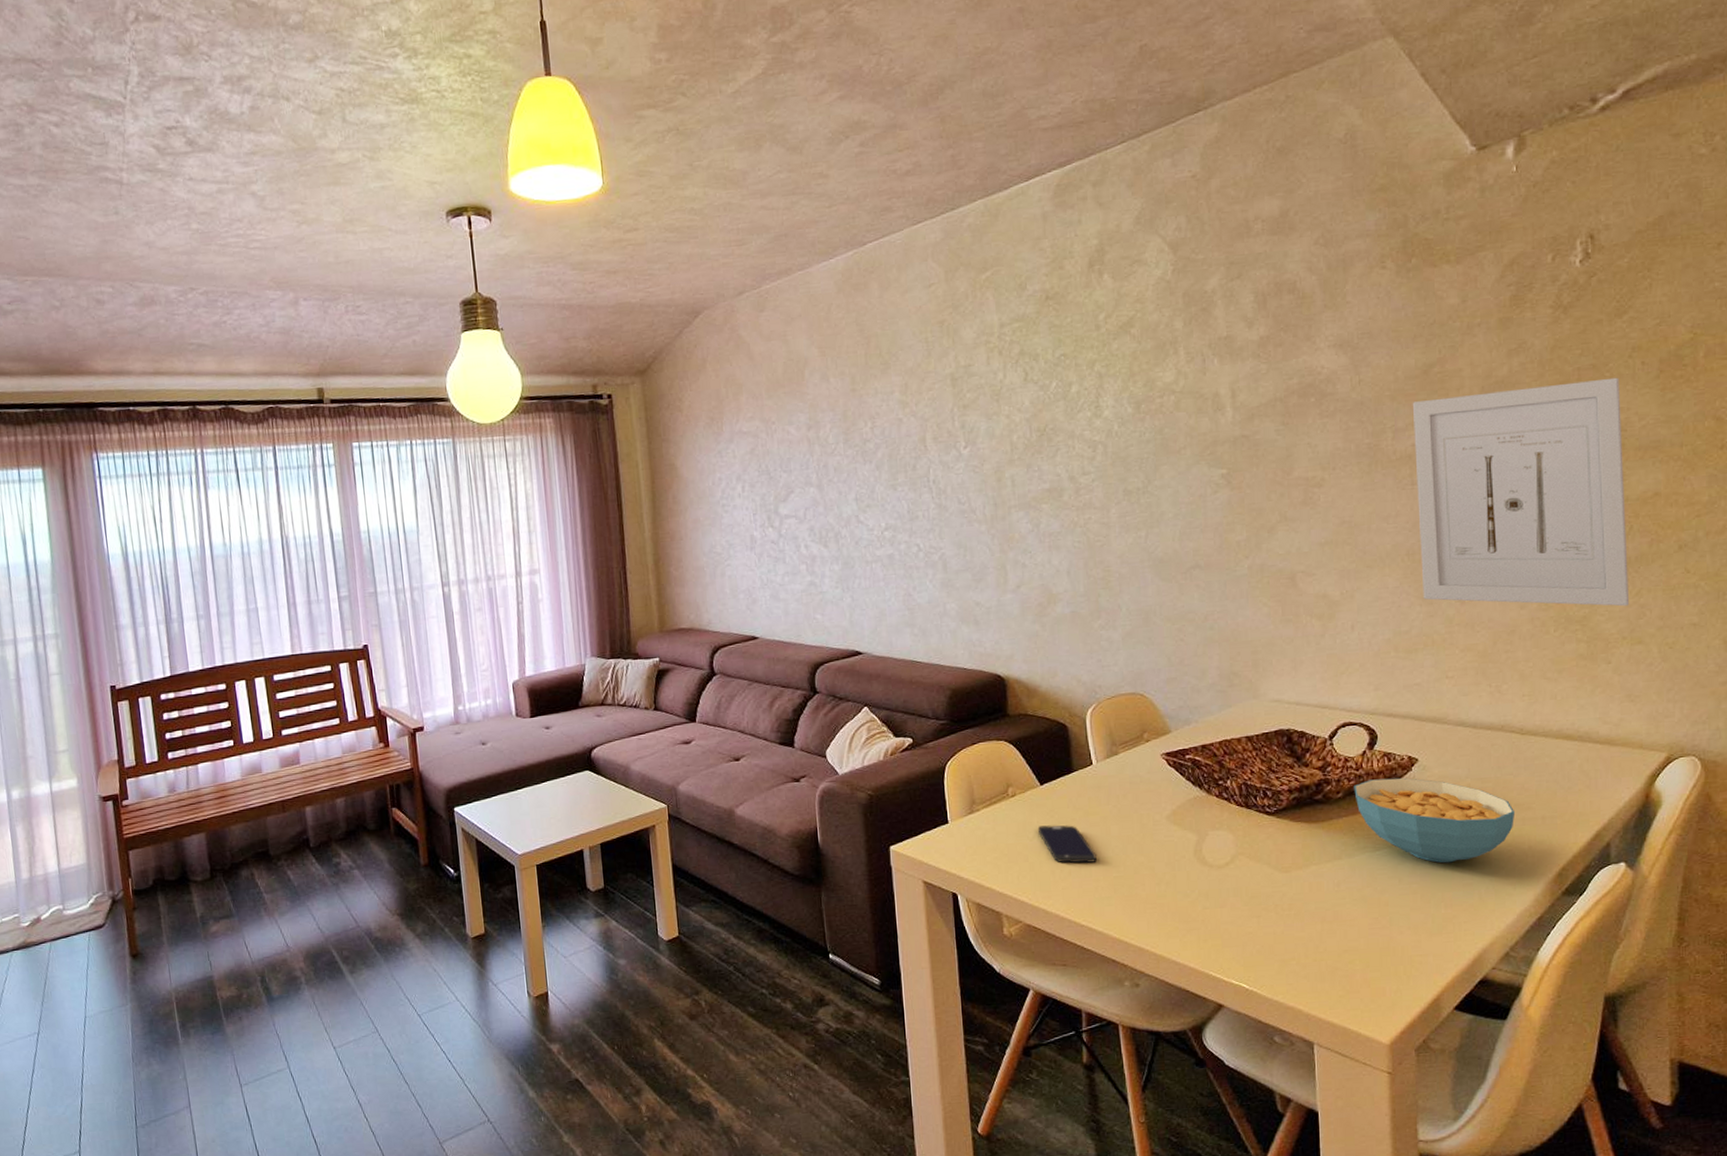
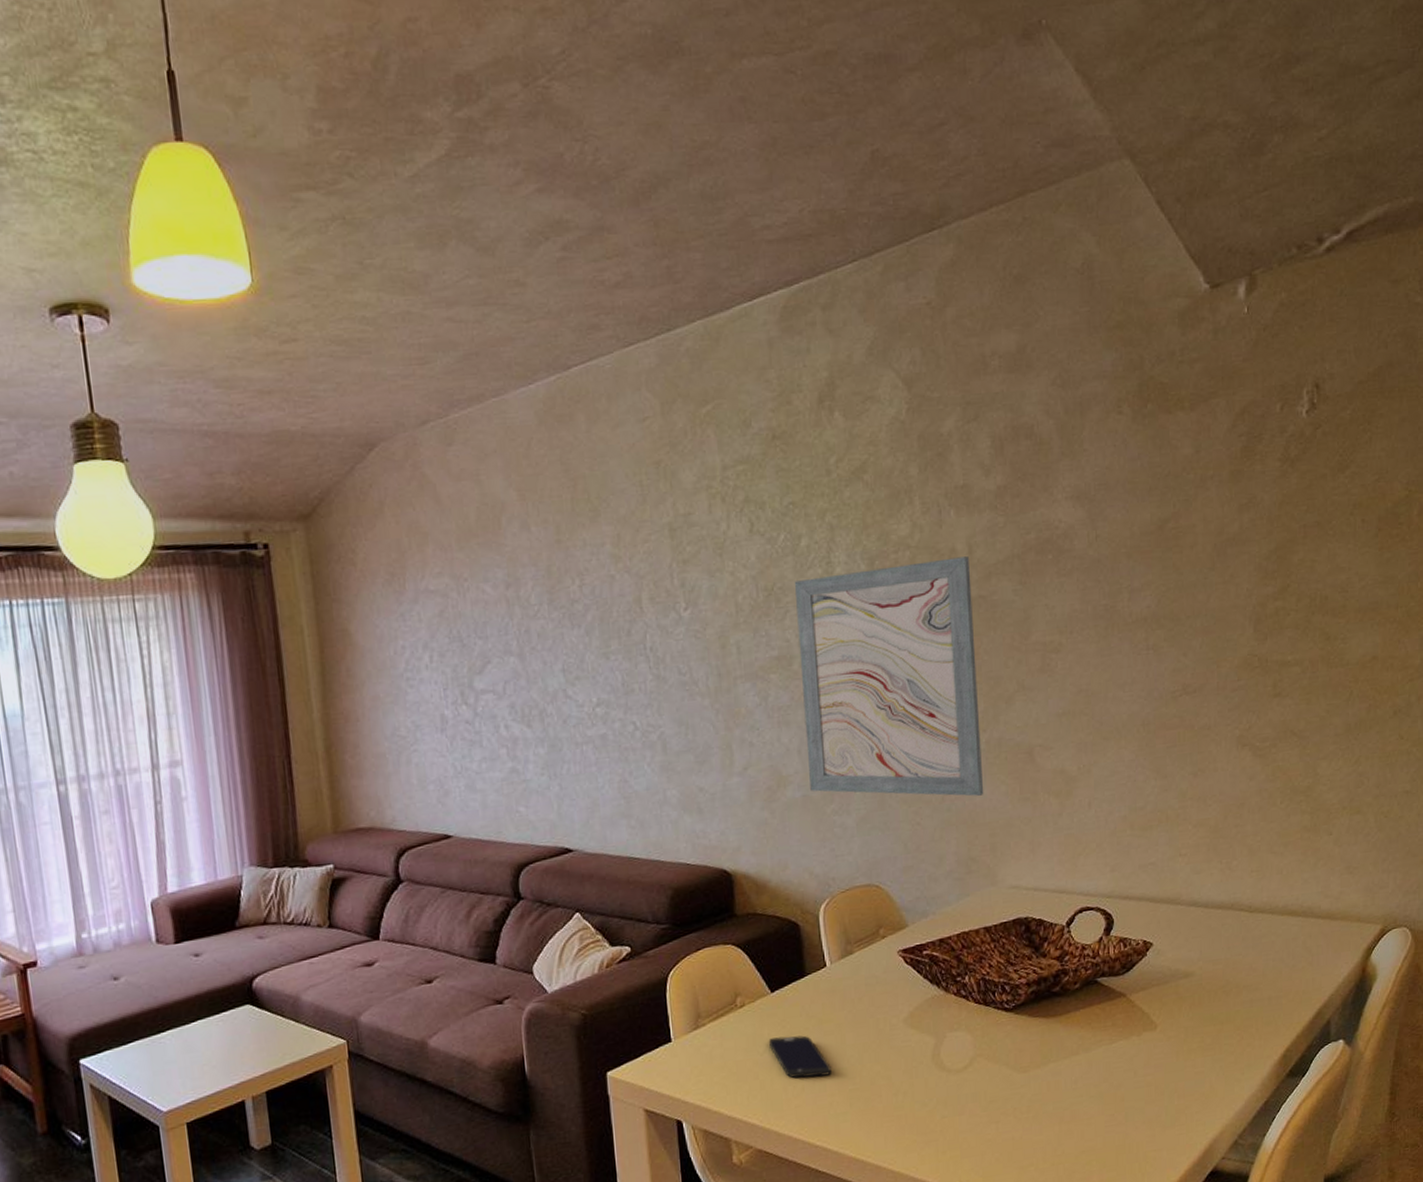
wall art: none [1066,400,1247,617] -> present [795,556,984,797]
cereal bowl: present [1354,777,1516,863] -> none [1091,964,1244,1052]
wall art: present [1413,377,1630,607] -> none [1149,535,1350,776]

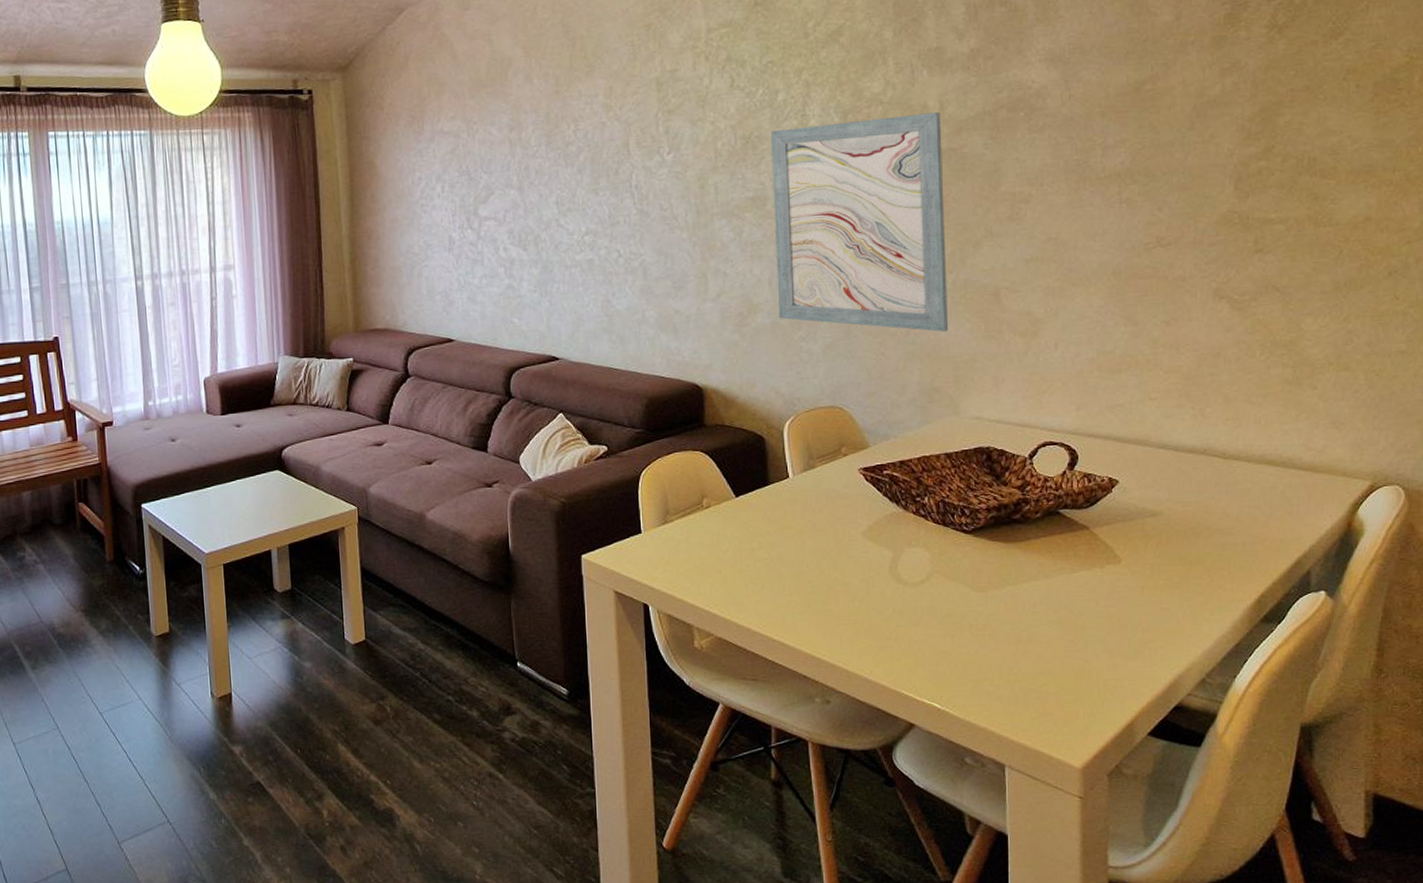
smartphone: present [768,1035,831,1078] -> none [731,537,790,577]

